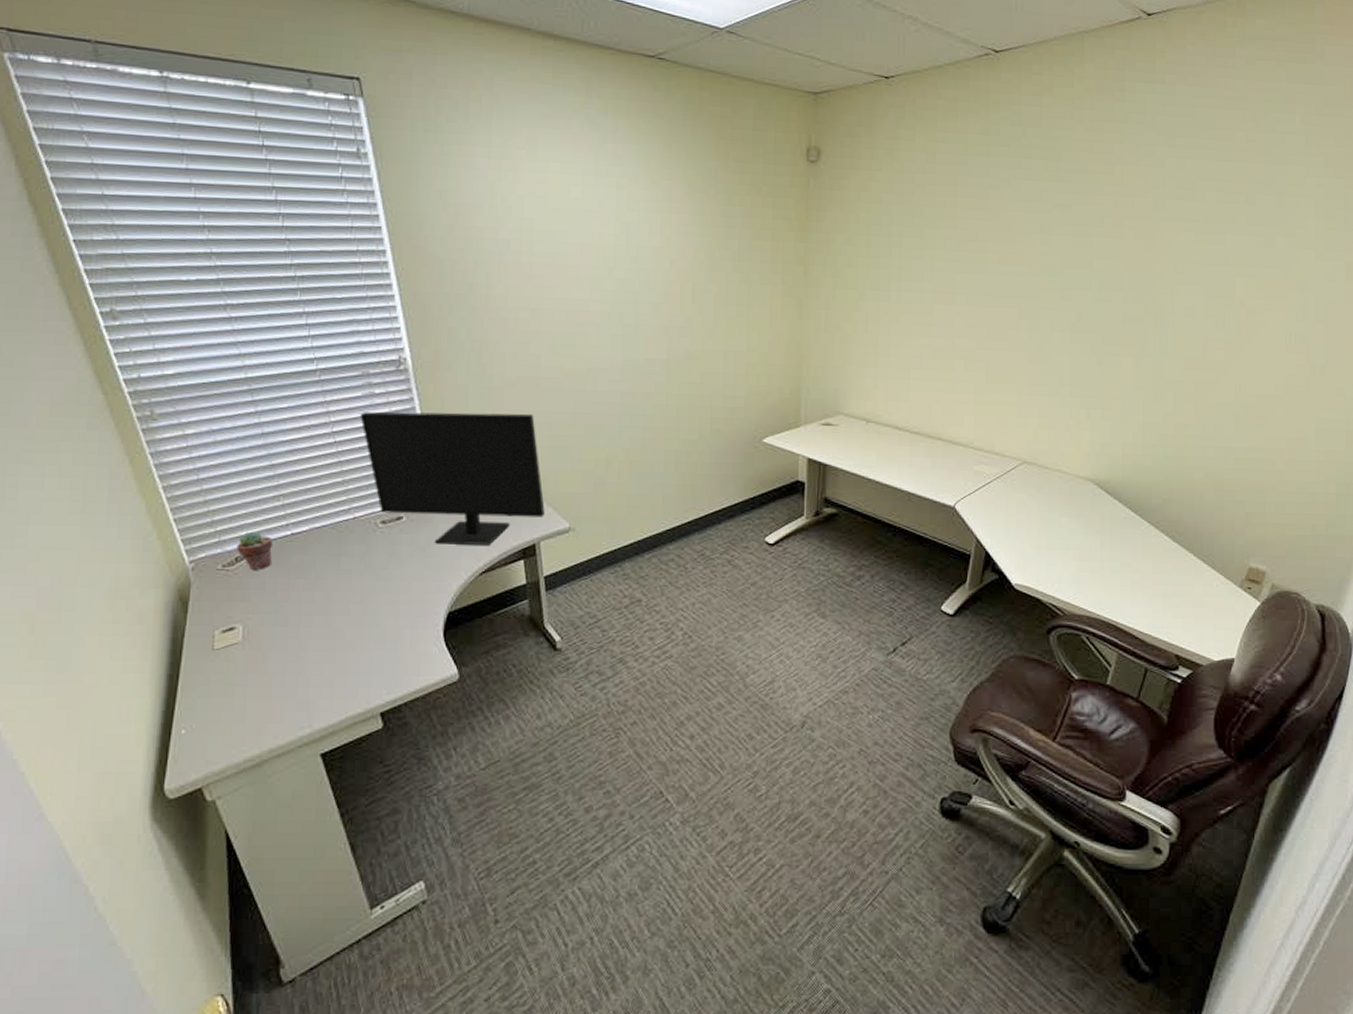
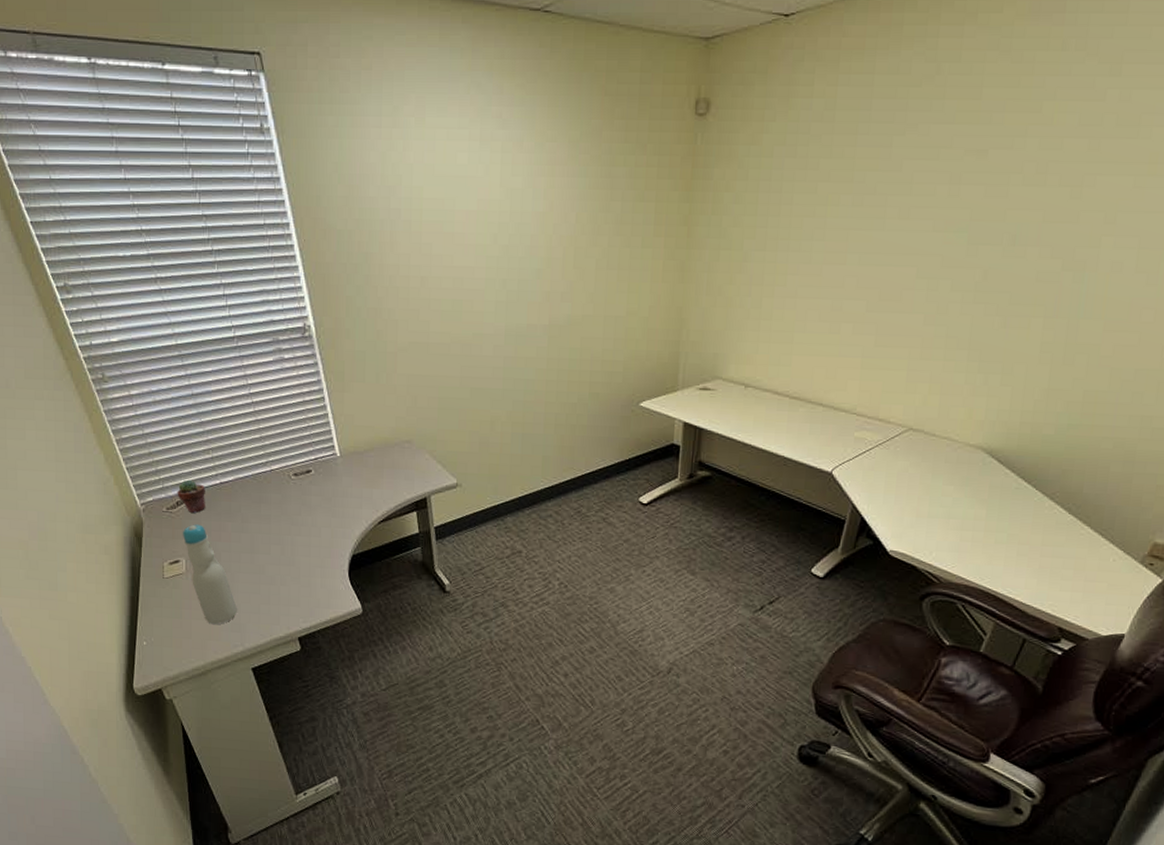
bottle: none [240,583,305,702] -> present [182,524,237,624]
monitor: present [360,411,545,545] -> none [272,375,435,498]

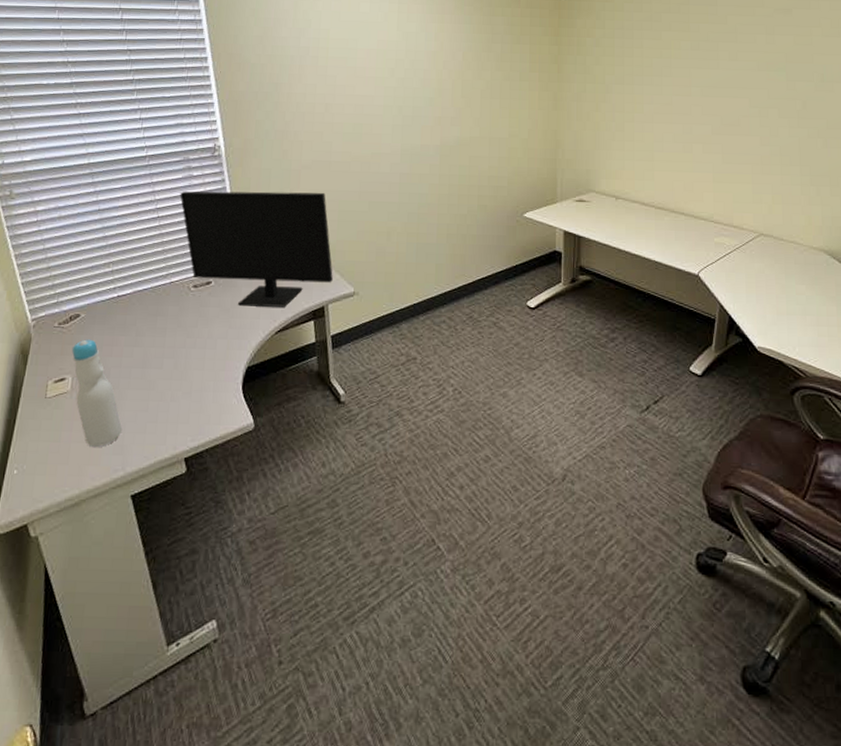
potted succulent: present [177,479,205,513] -> none [71,293,102,327]
monitor: none [272,375,435,498] -> present [180,191,333,307]

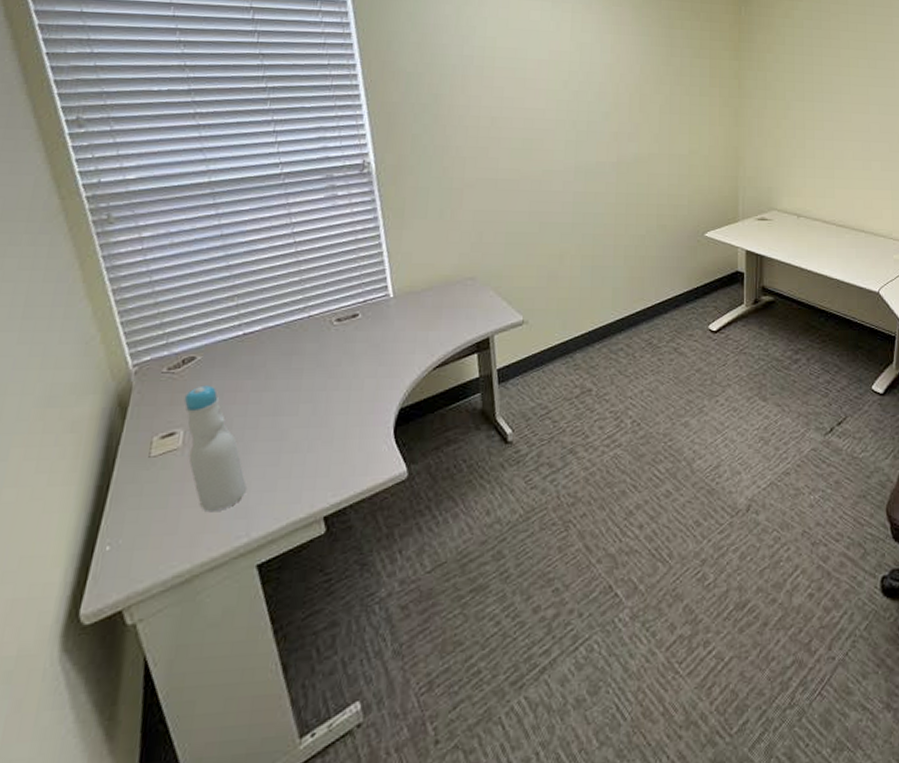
monitor: present [180,191,333,307] -> none [321,212,500,340]

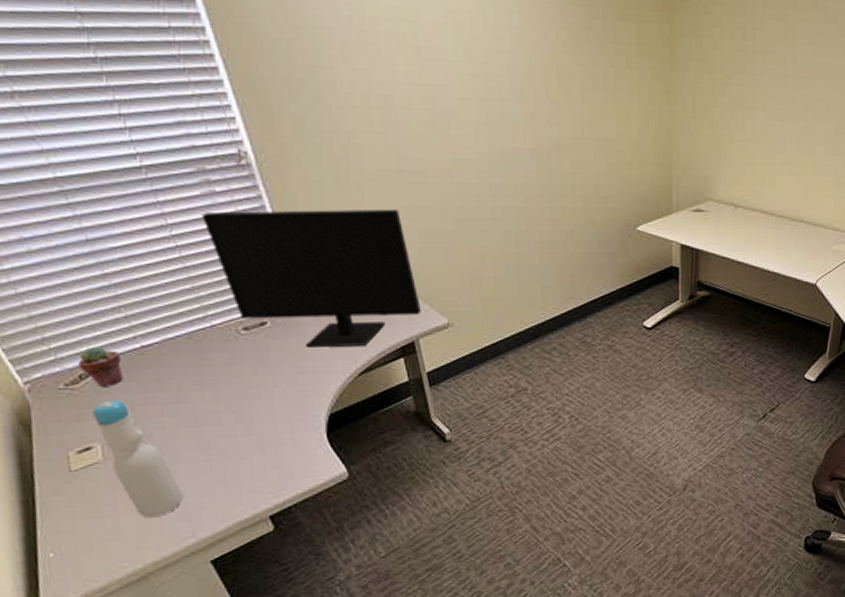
potted succulent: none [184,332,223,372] -> present [78,346,123,387]
monitor: none [321,212,500,340] -> present [201,208,421,348]

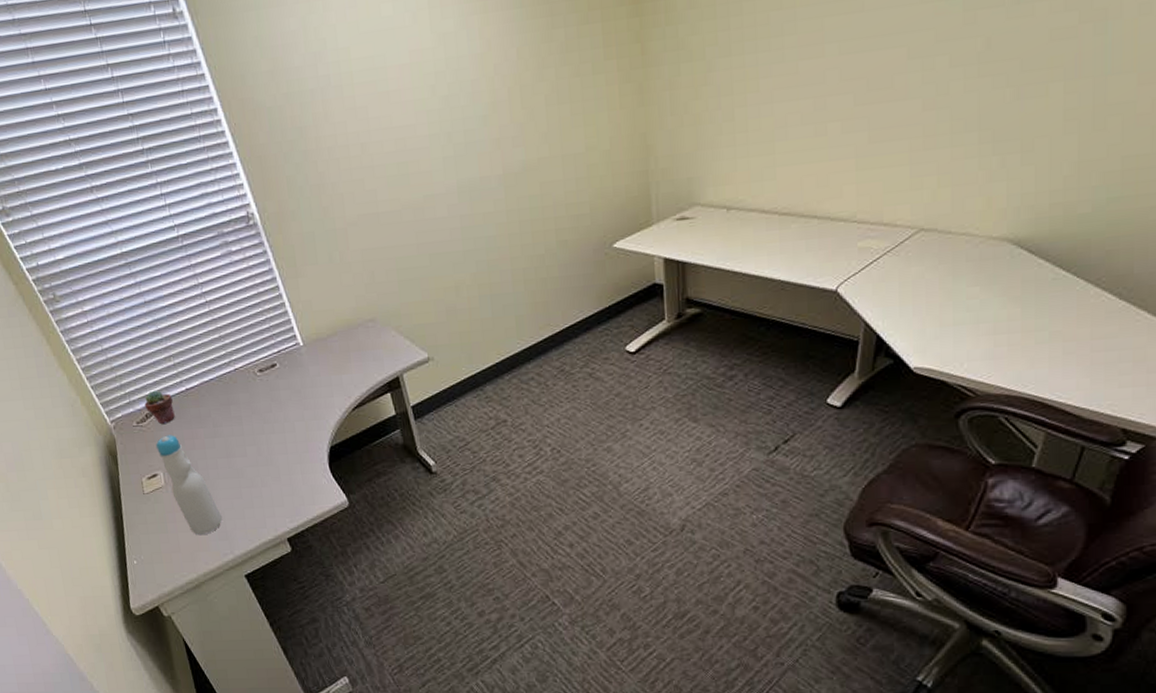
monitor: present [201,208,421,348] -> none [223,250,403,386]

